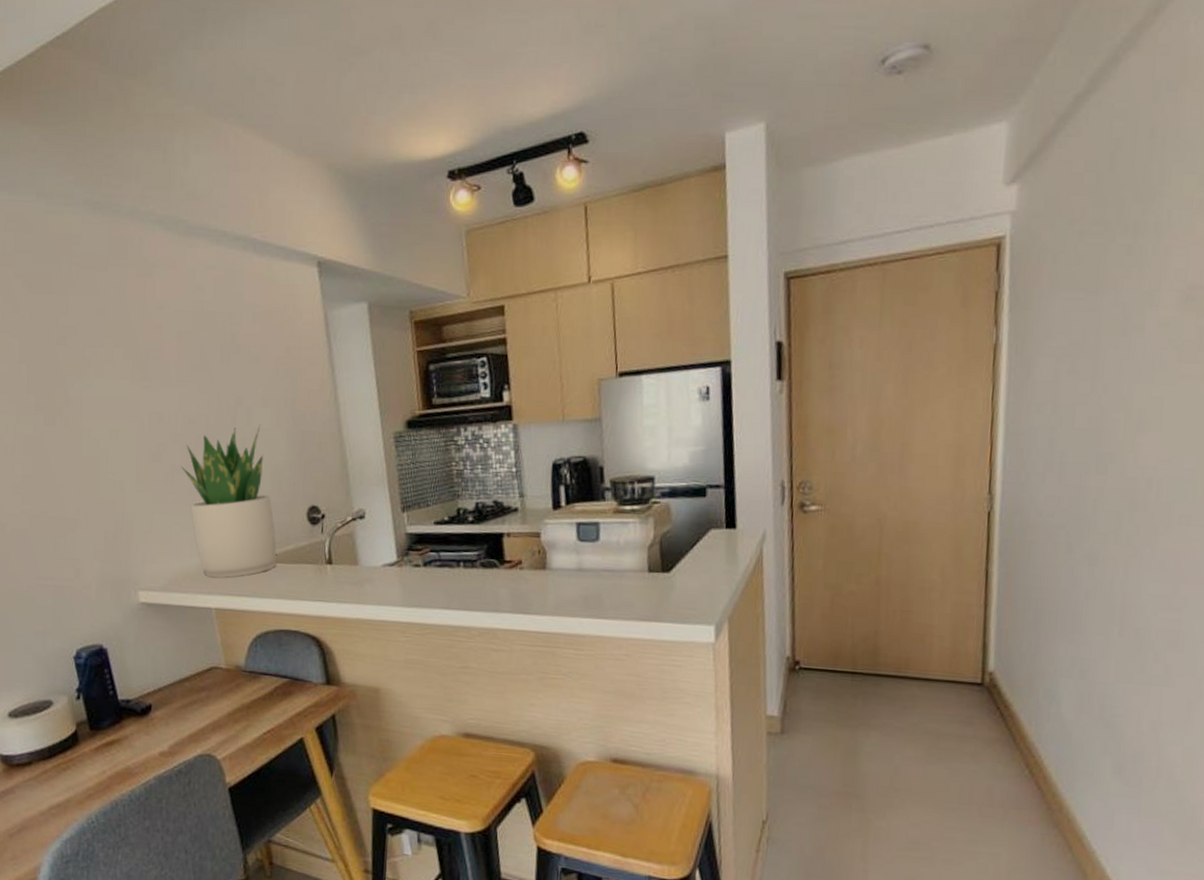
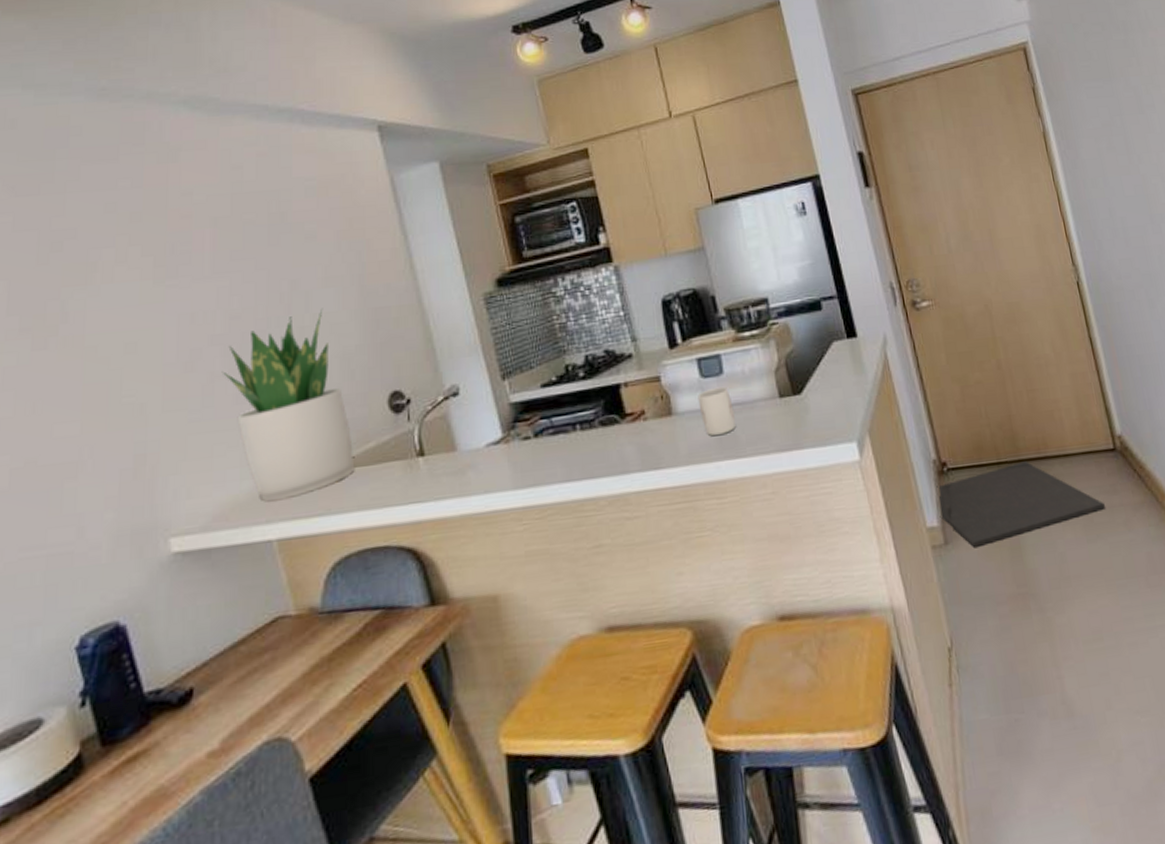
mug: none [571,552,604,596] -> present [698,386,736,436]
doormat: none [781,676,955,744] -> present [936,461,1105,549]

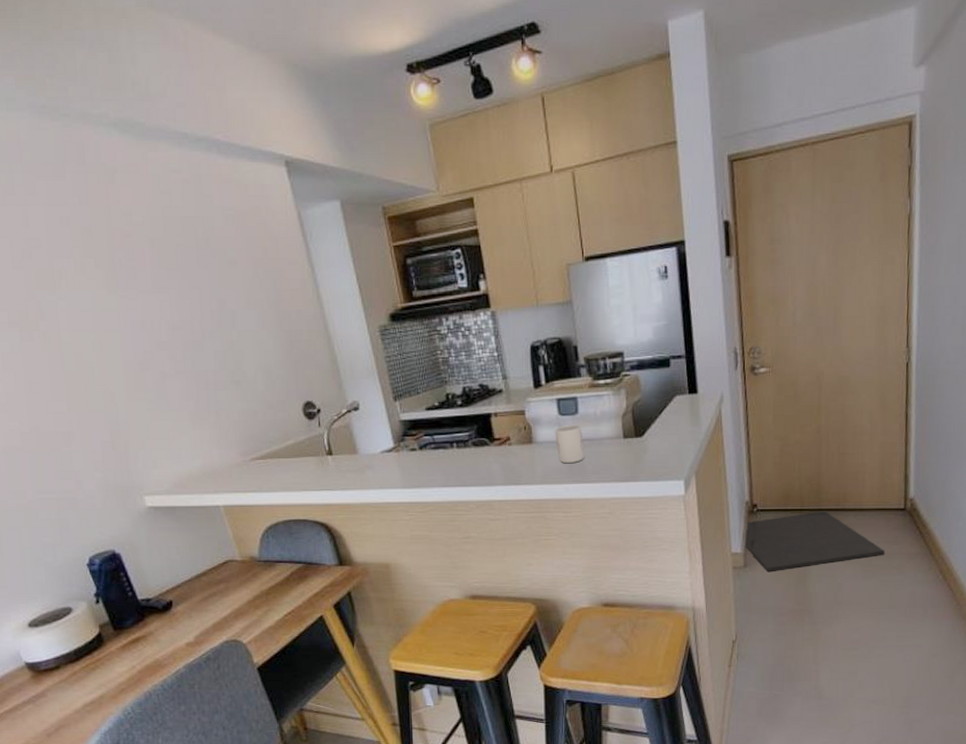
planter: present [223,309,355,503] -> none [171,327,279,479]

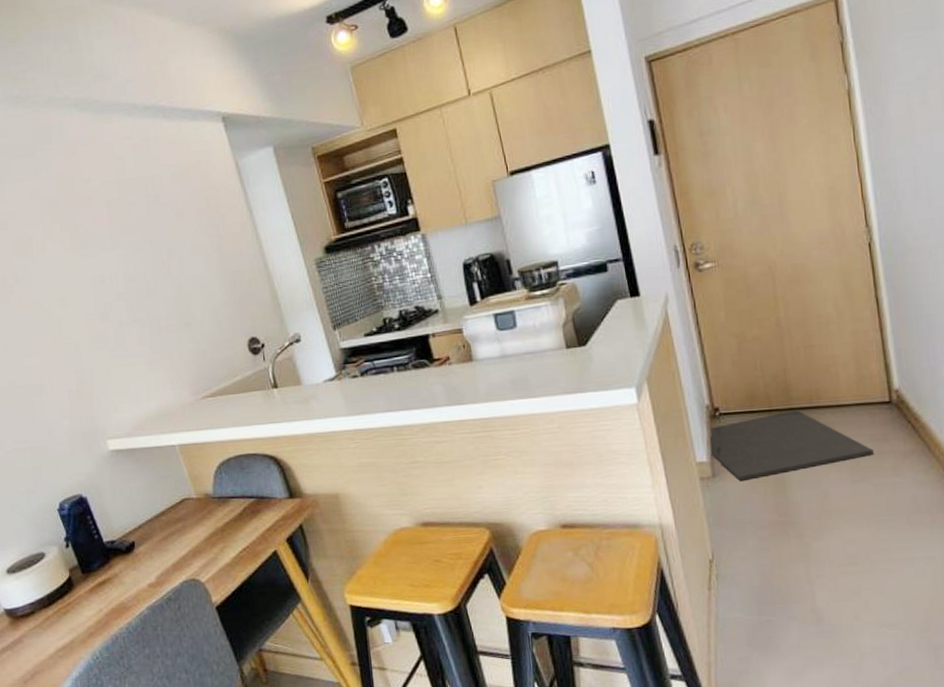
mug: present [555,424,584,464] -> none [494,338,527,379]

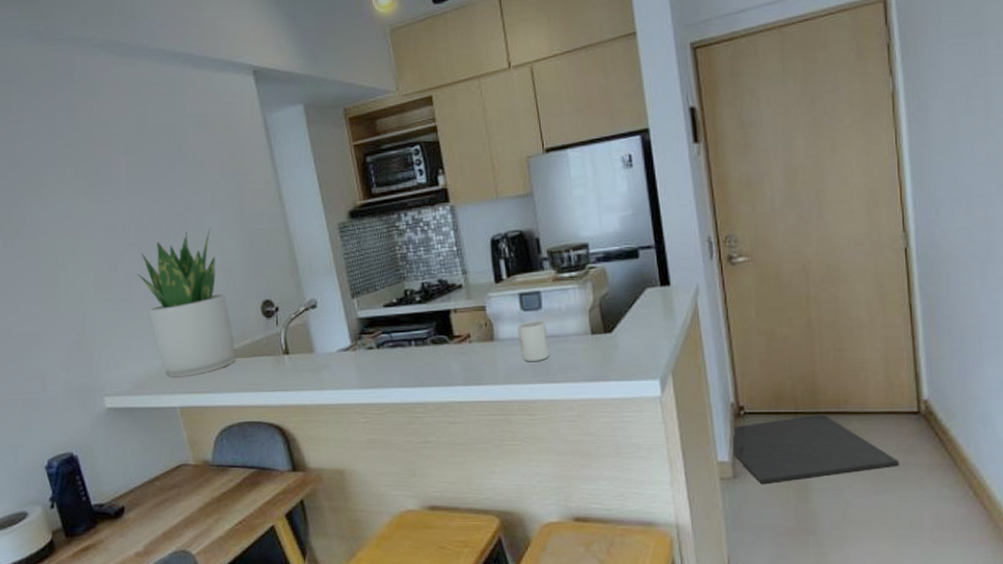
planter: none [128,272,228,419] -> present [137,228,236,379]
mug: none [494,338,527,379] -> present [517,320,549,362]

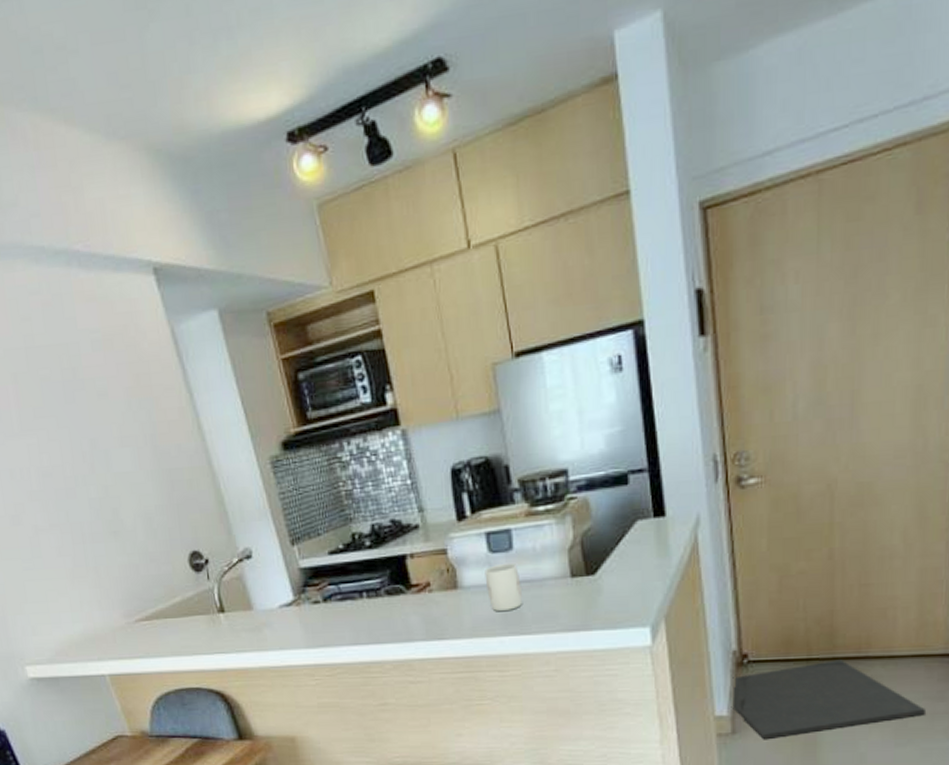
planter: present [137,228,236,379] -> none [45,469,166,644]

